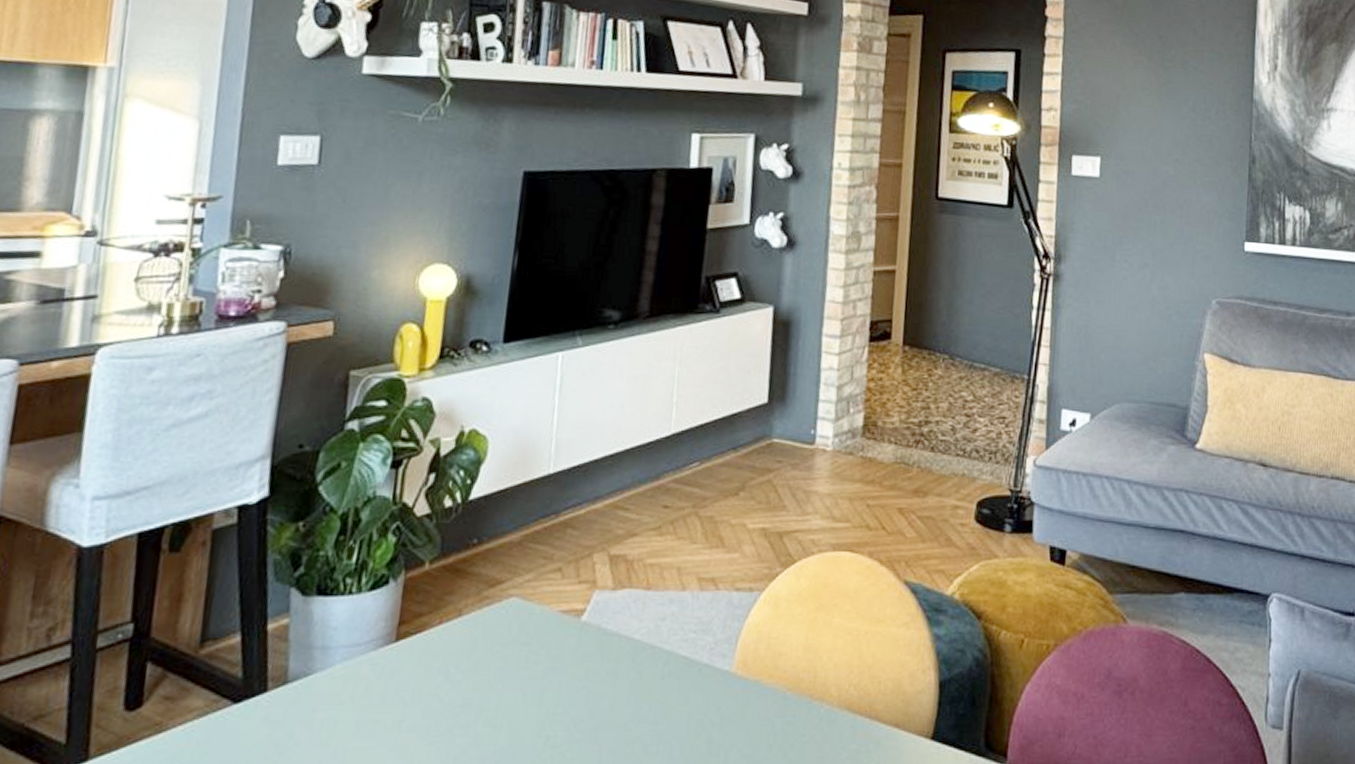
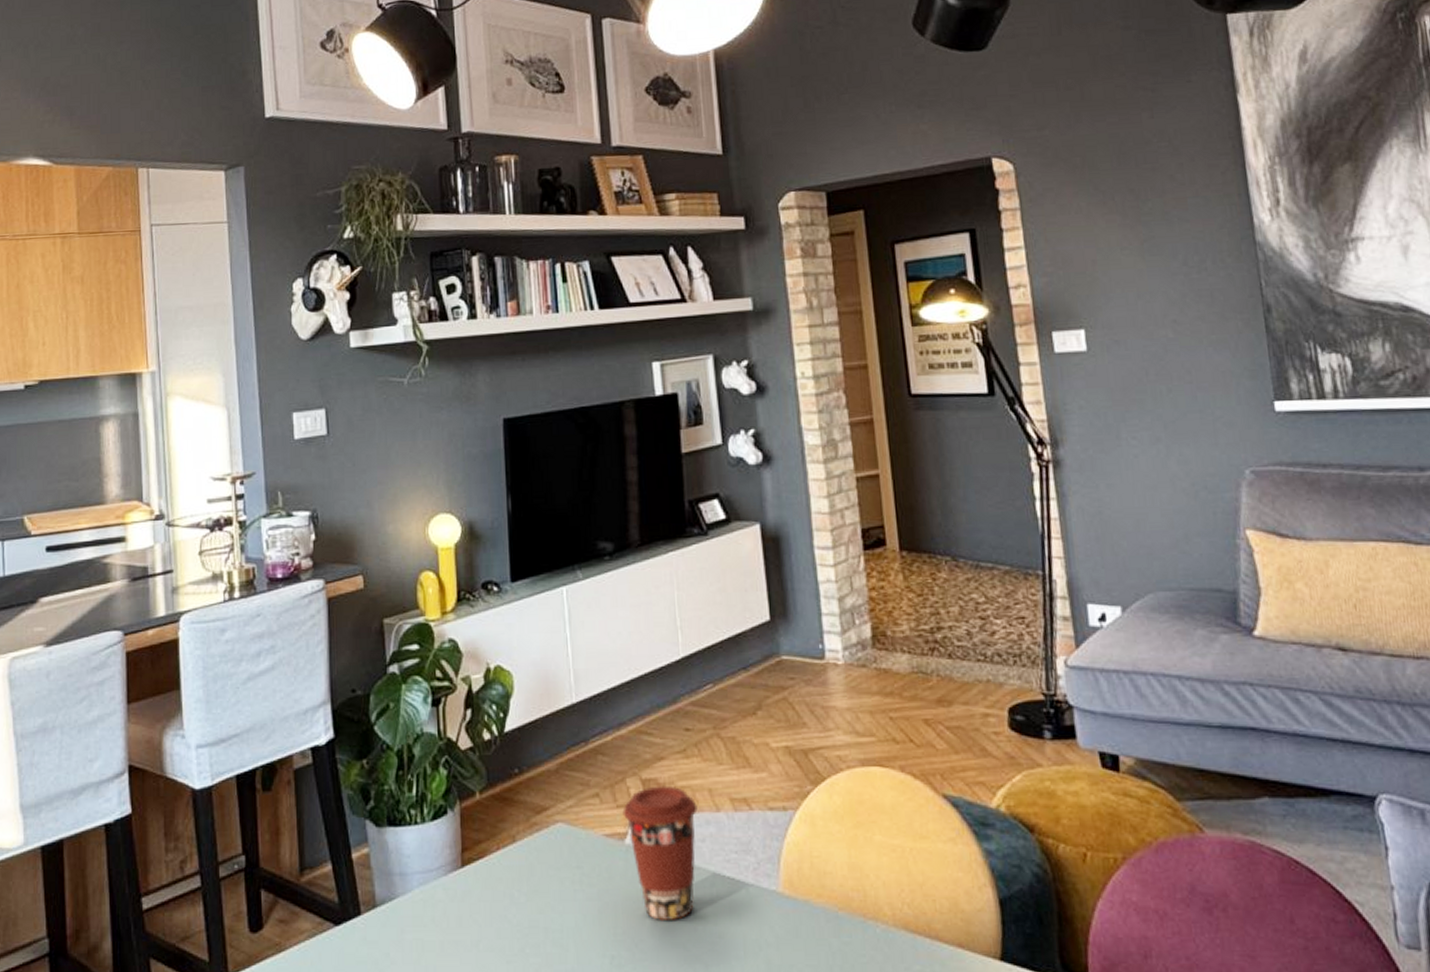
coffee cup: none [583,562,664,701] -> present [622,785,698,922]

